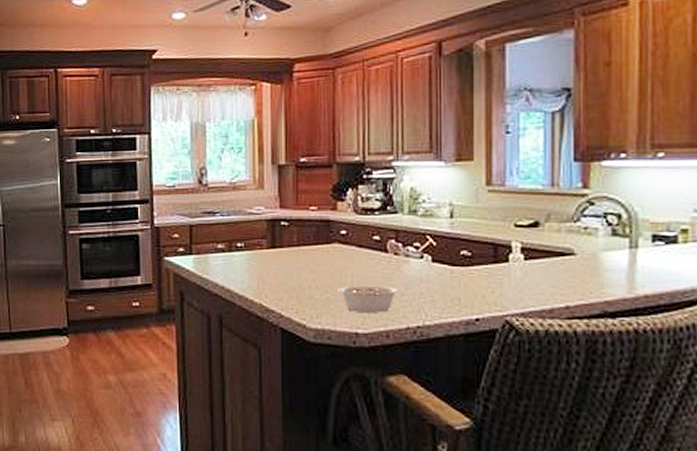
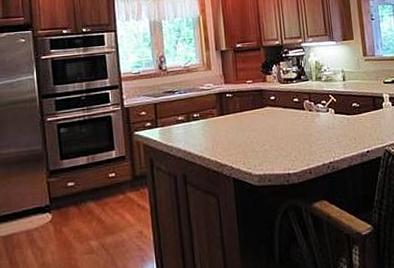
legume: present [338,285,409,313] -> none [273,134,321,158]

